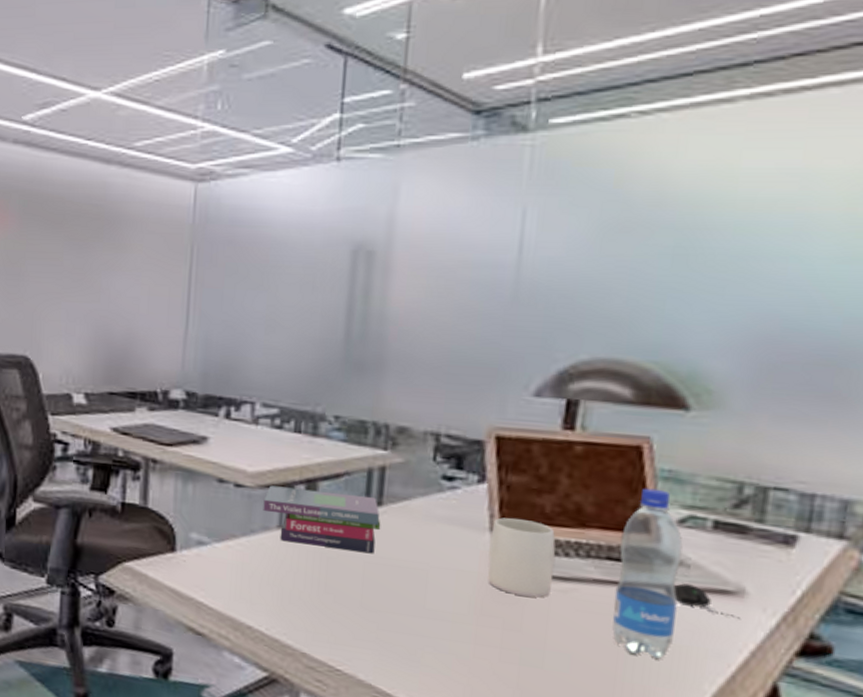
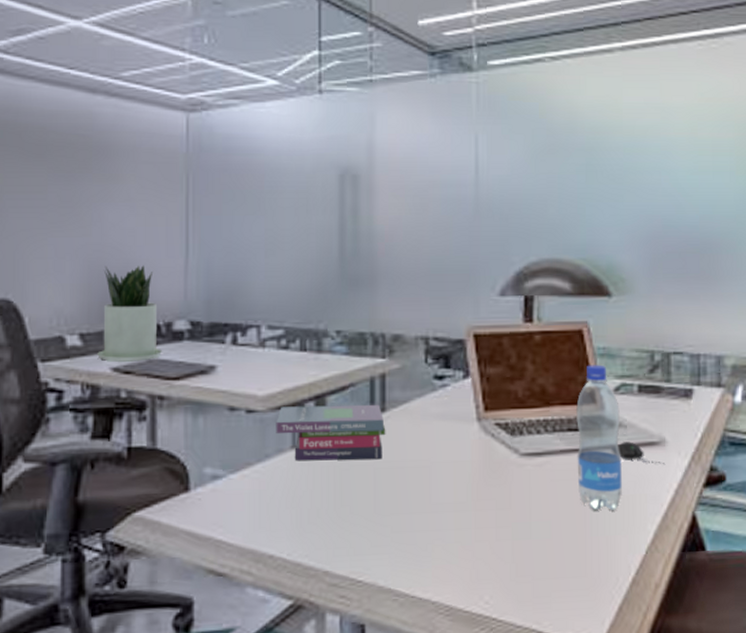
planter: none [99,332,158,425] -> present [97,265,162,362]
mug: present [488,517,556,598] -> none [478,406,531,476]

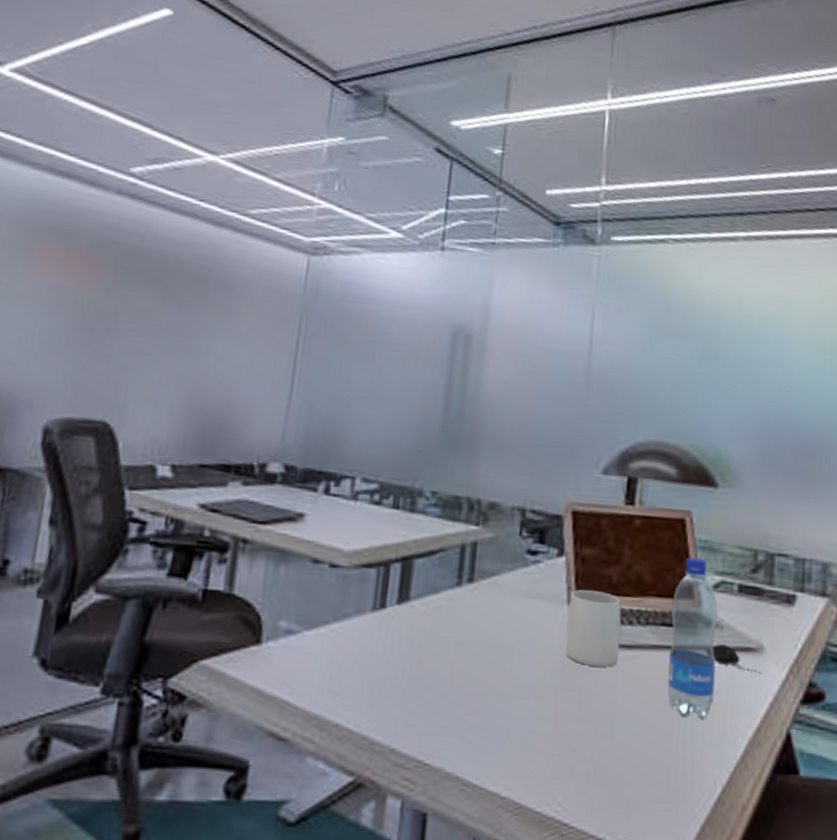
planter: present [97,265,162,362] -> none [186,400,254,501]
books: present [276,404,386,461] -> none [357,565,472,633]
mug: none [478,406,531,476] -> present [566,589,622,667]

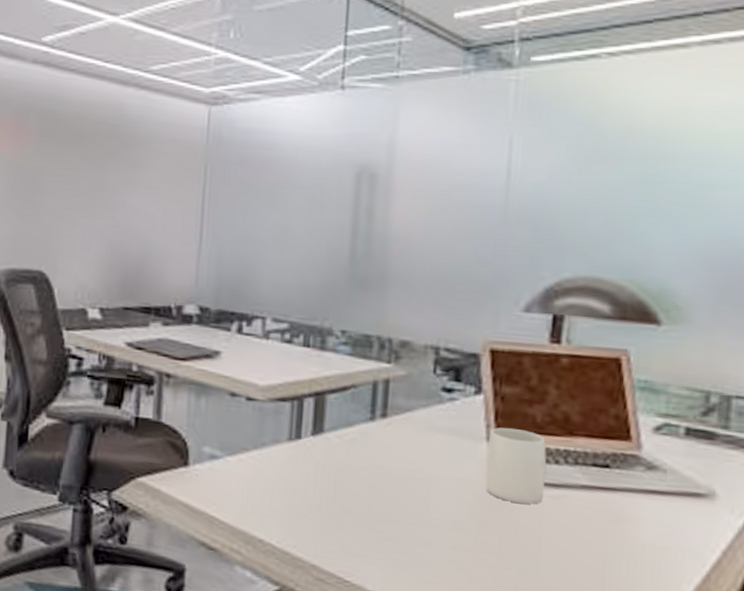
bottle: present [667,557,718,719] -> none [599,397,659,562]
computer mouse: present [712,644,762,675] -> none [653,487,713,521]

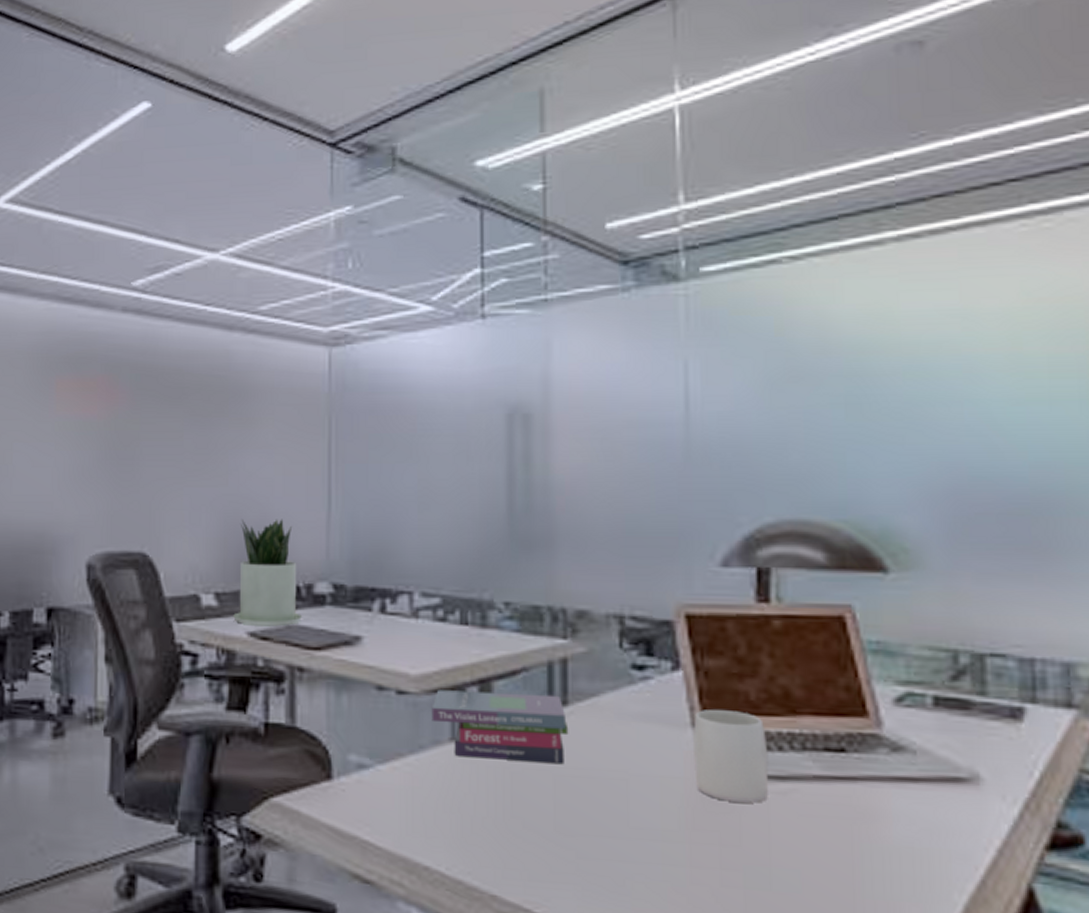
planter: none [114,249,172,339] -> present [233,519,302,627]
books: none [273,399,386,465] -> present [431,690,569,765]

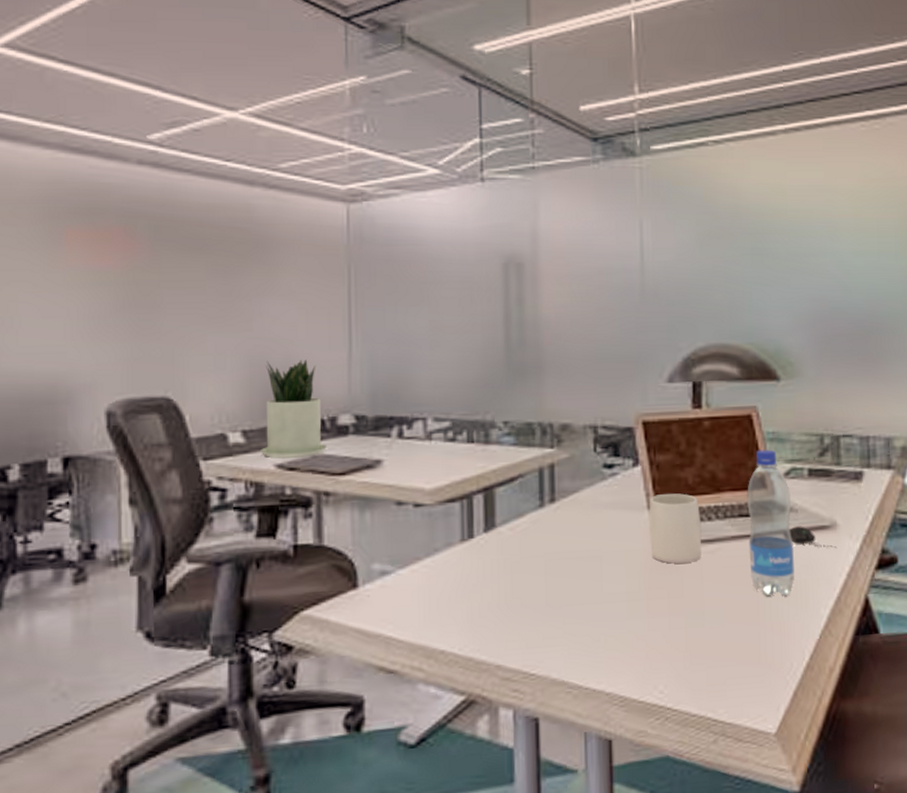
books: present [431,690,569,765] -> none [444,494,556,554]
bottle: none [835,664,911,868] -> present [746,449,795,597]
computer mouse: none [902,773,981,812] -> present [789,526,837,549]

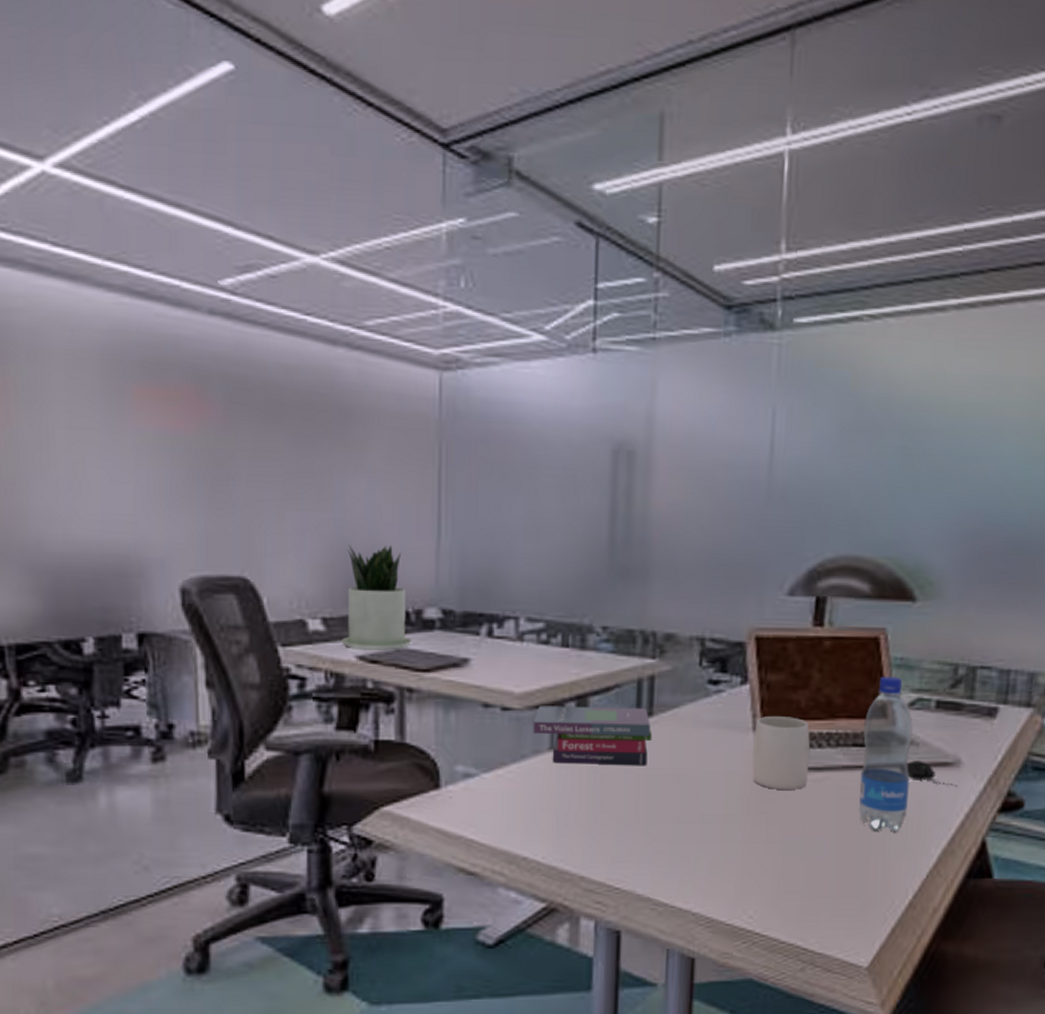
books: none [444,494,556,554] -> present [533,706,653,766]

